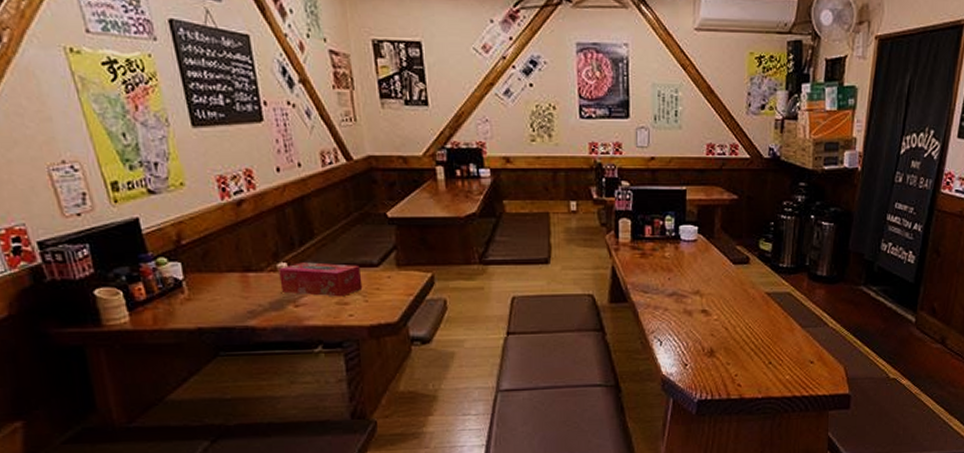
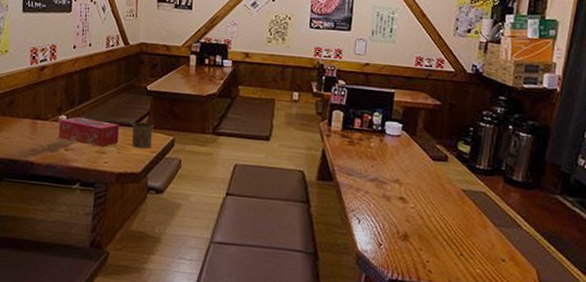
cup: none [376,260,406,292] -> present [131,122,154,149]

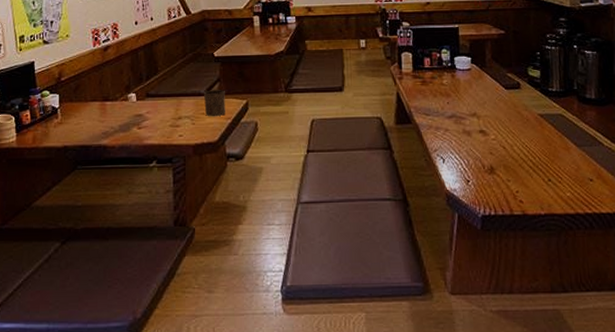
tissue box: present [58,117,120,147] -> none [129,93,191,121]

